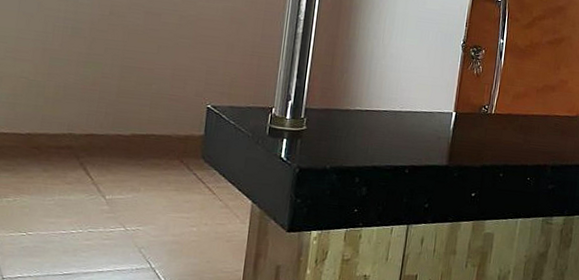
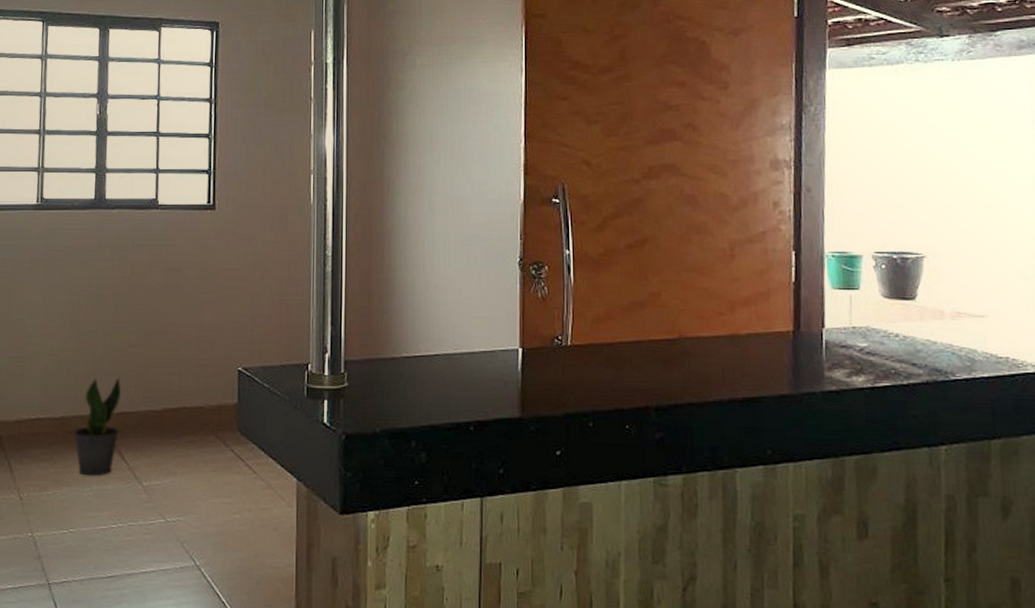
potted plant: none [38,101,91,188] -> present [73,377,121,476]

